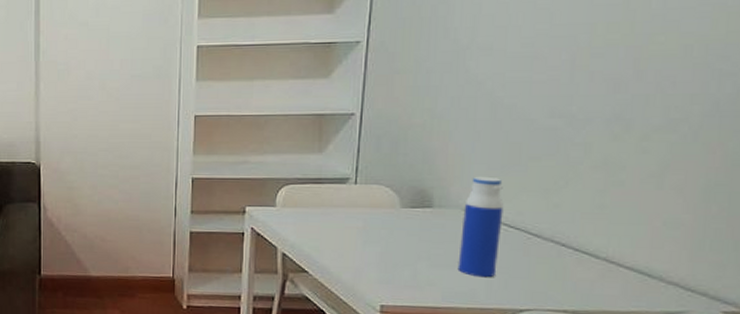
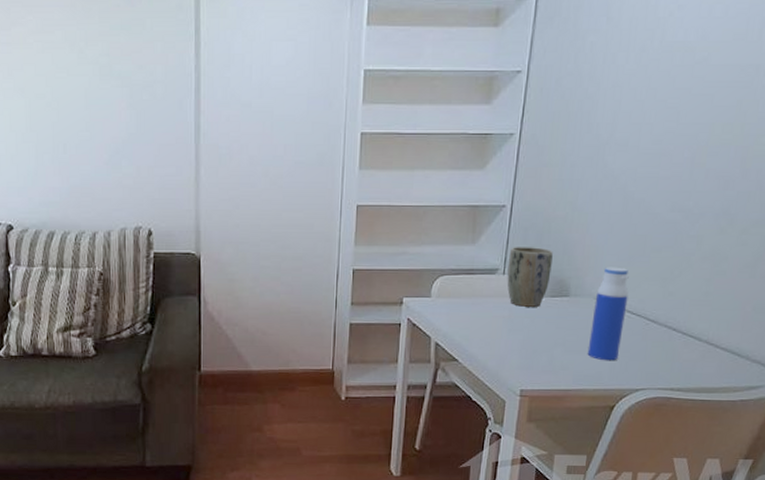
plant pot: none [359,156,411,218] -> present [507,247,553,307]

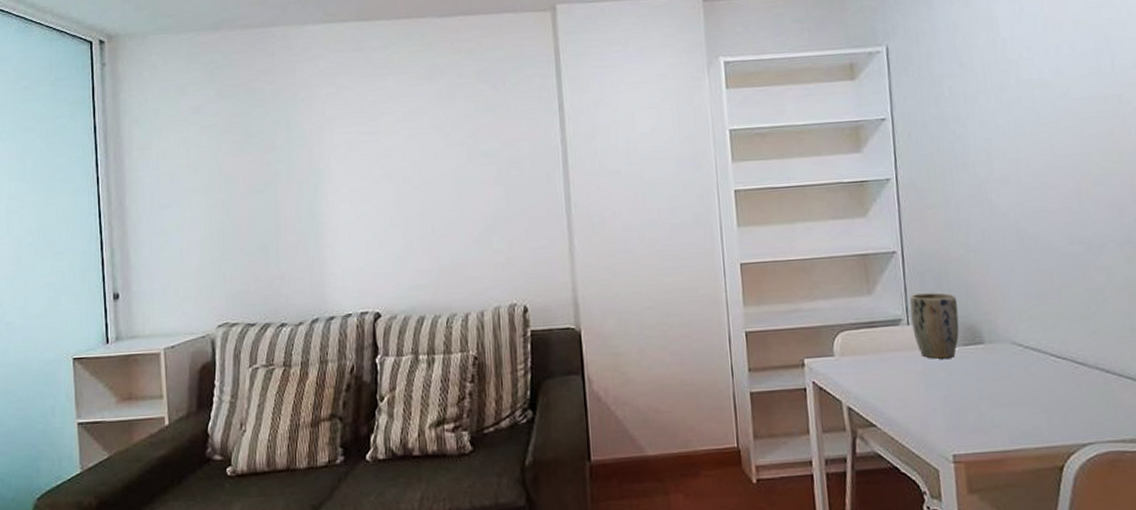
water bottle: present [587,267,629,361] -> none [1012,307,1054,414]

